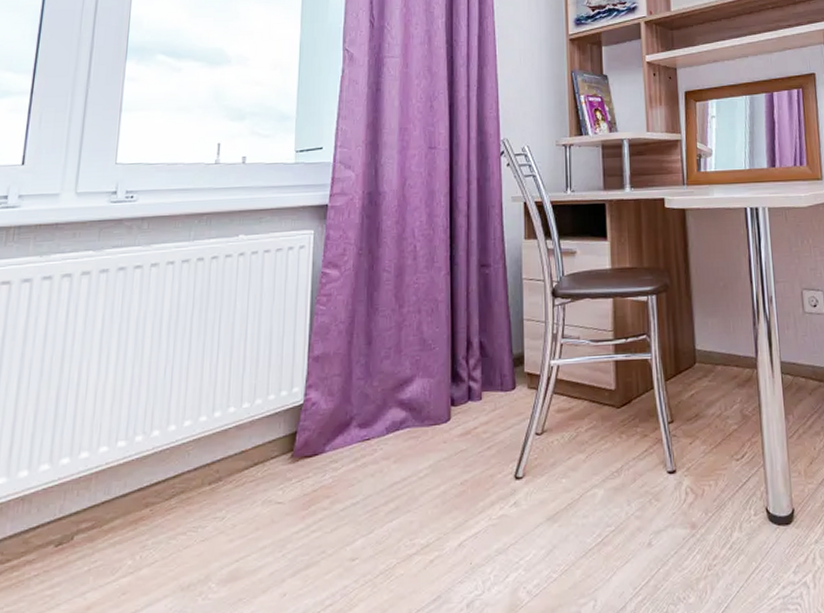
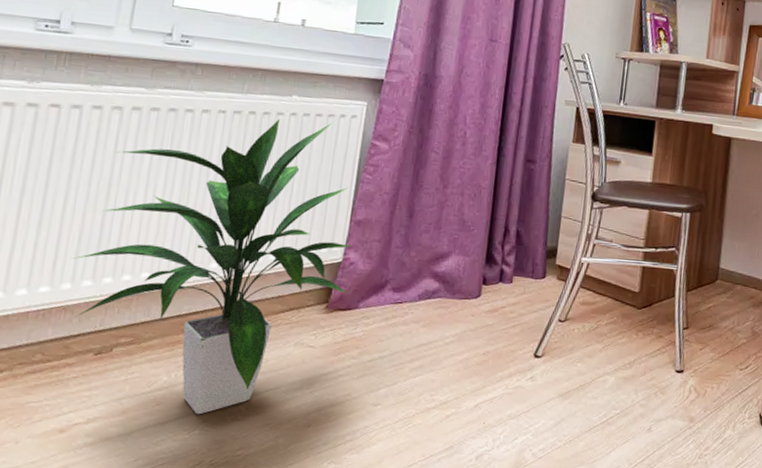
indoor plant: none [28,256,313,600] -> present [72,118,352,415]

